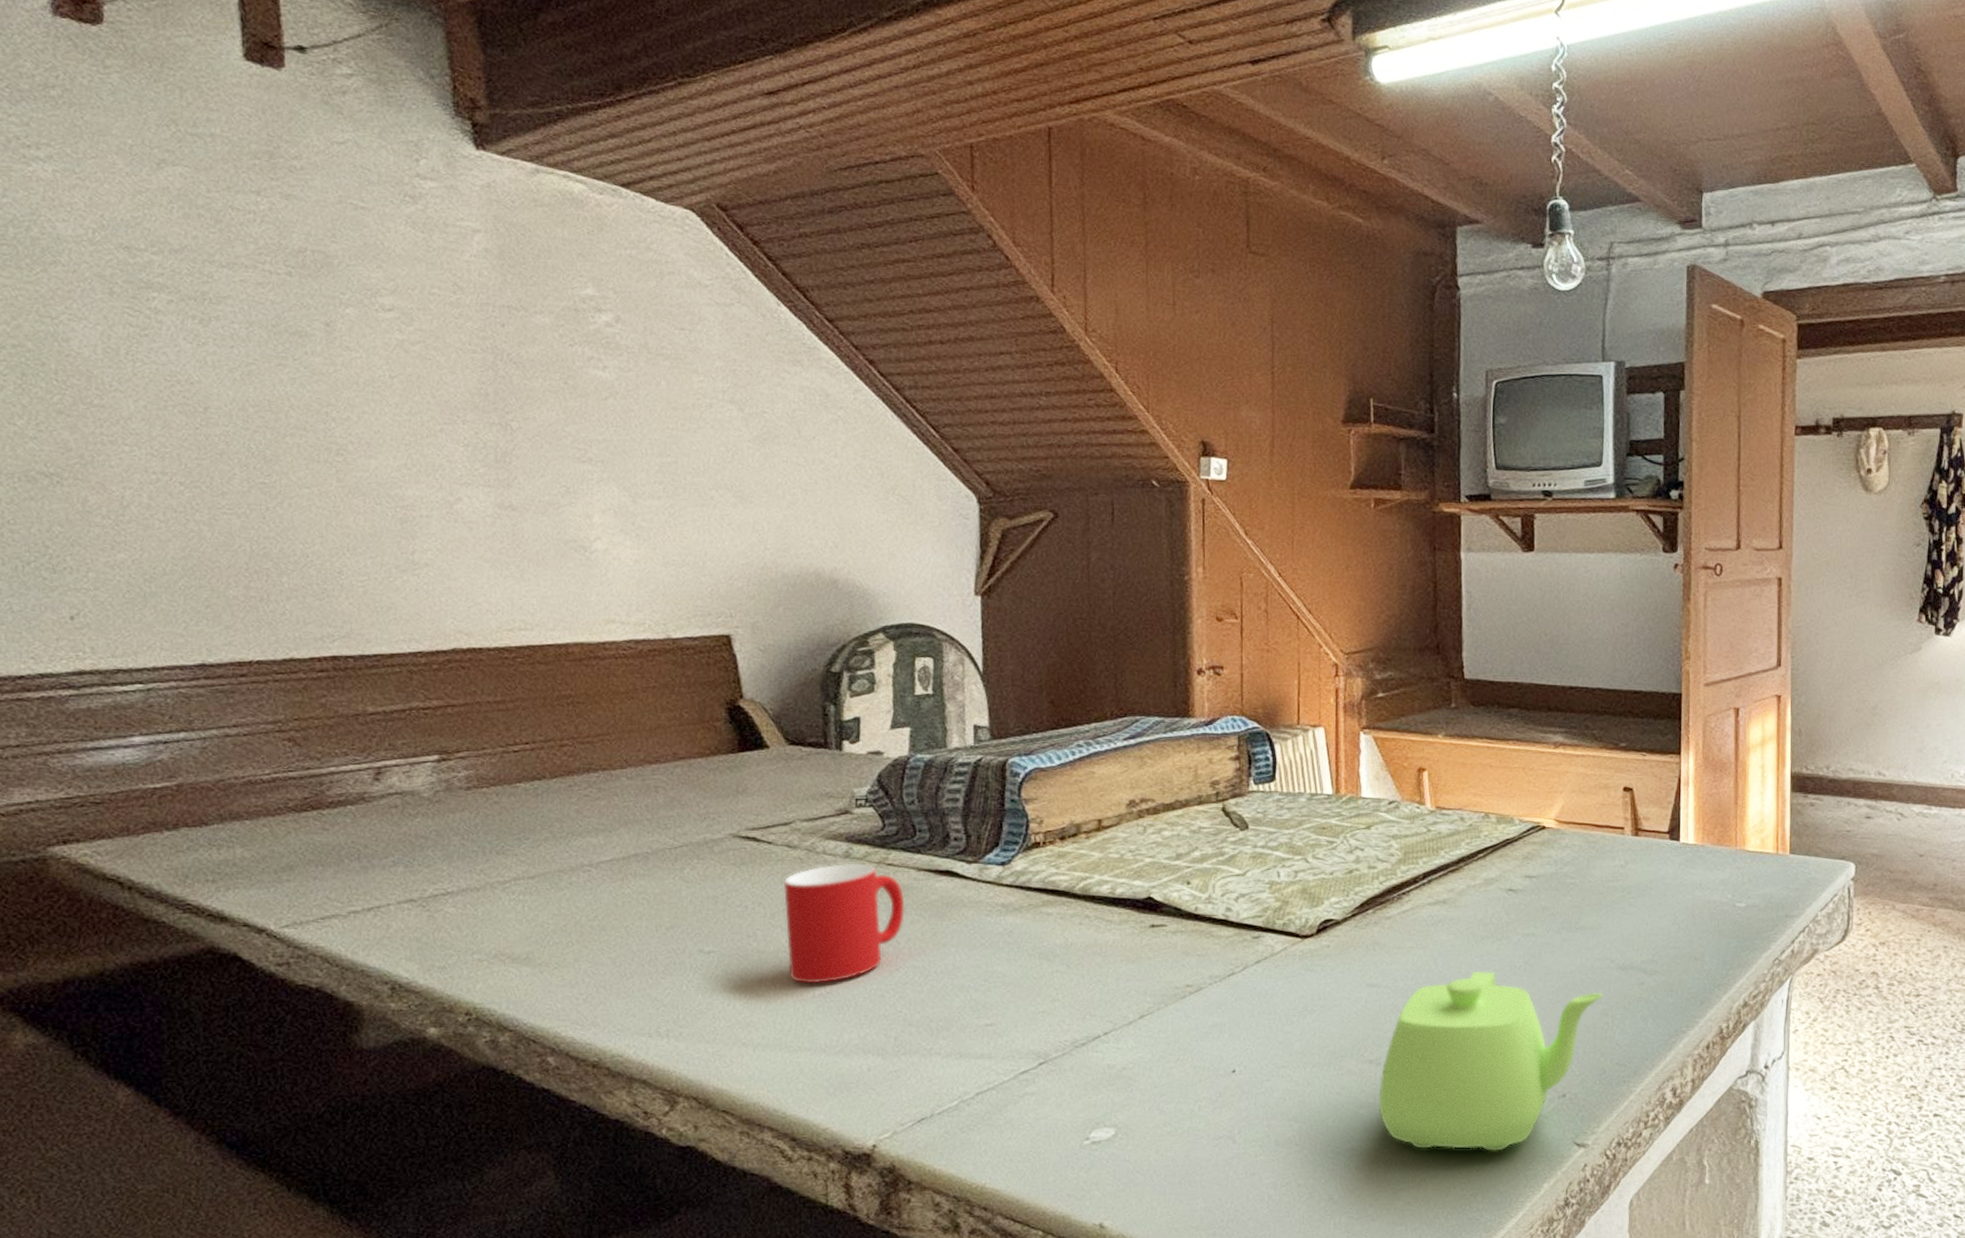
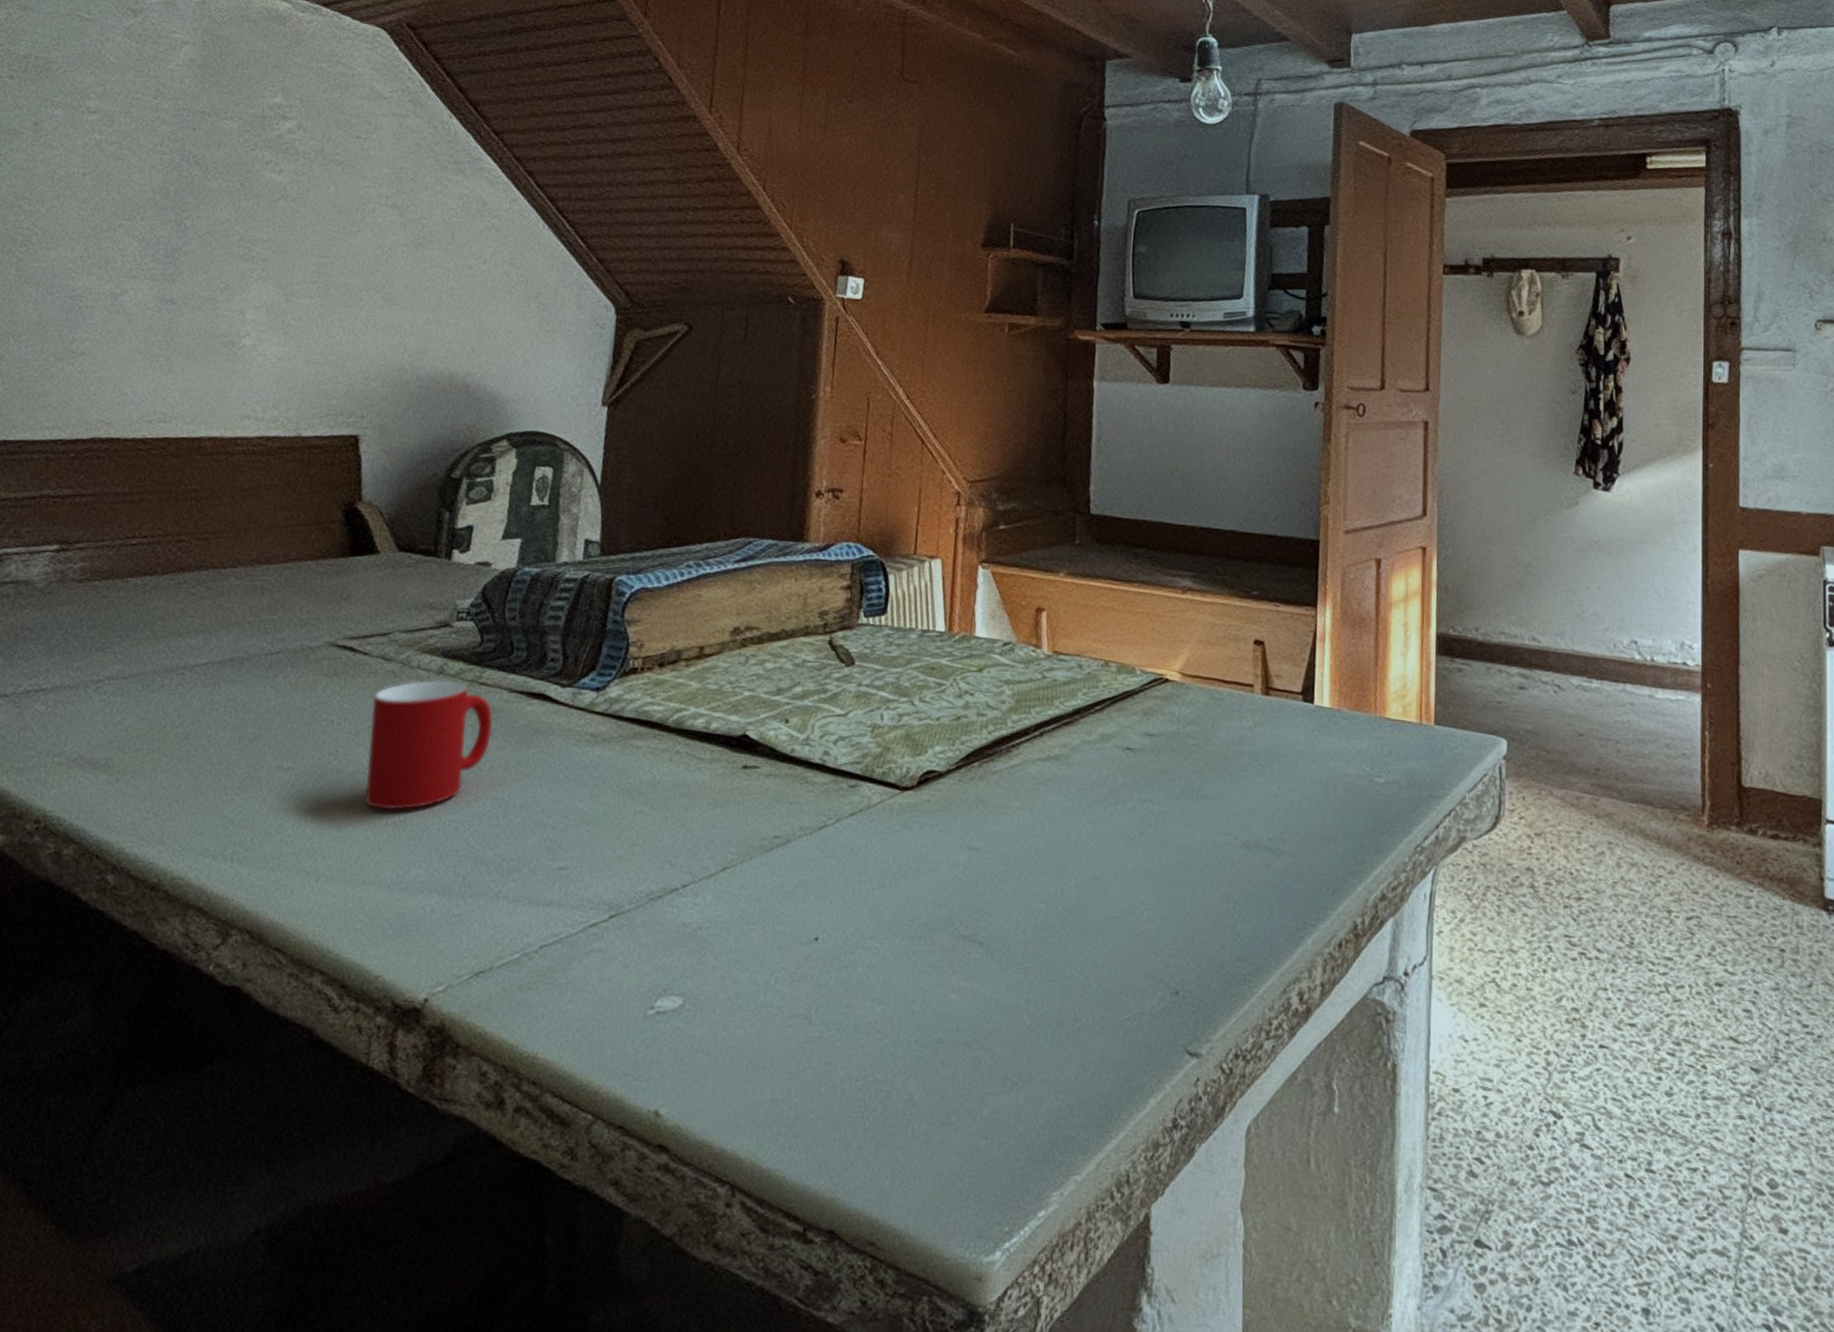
teapot: present [1378,970,1604,1151] -> none [970,839,1225,1056]

